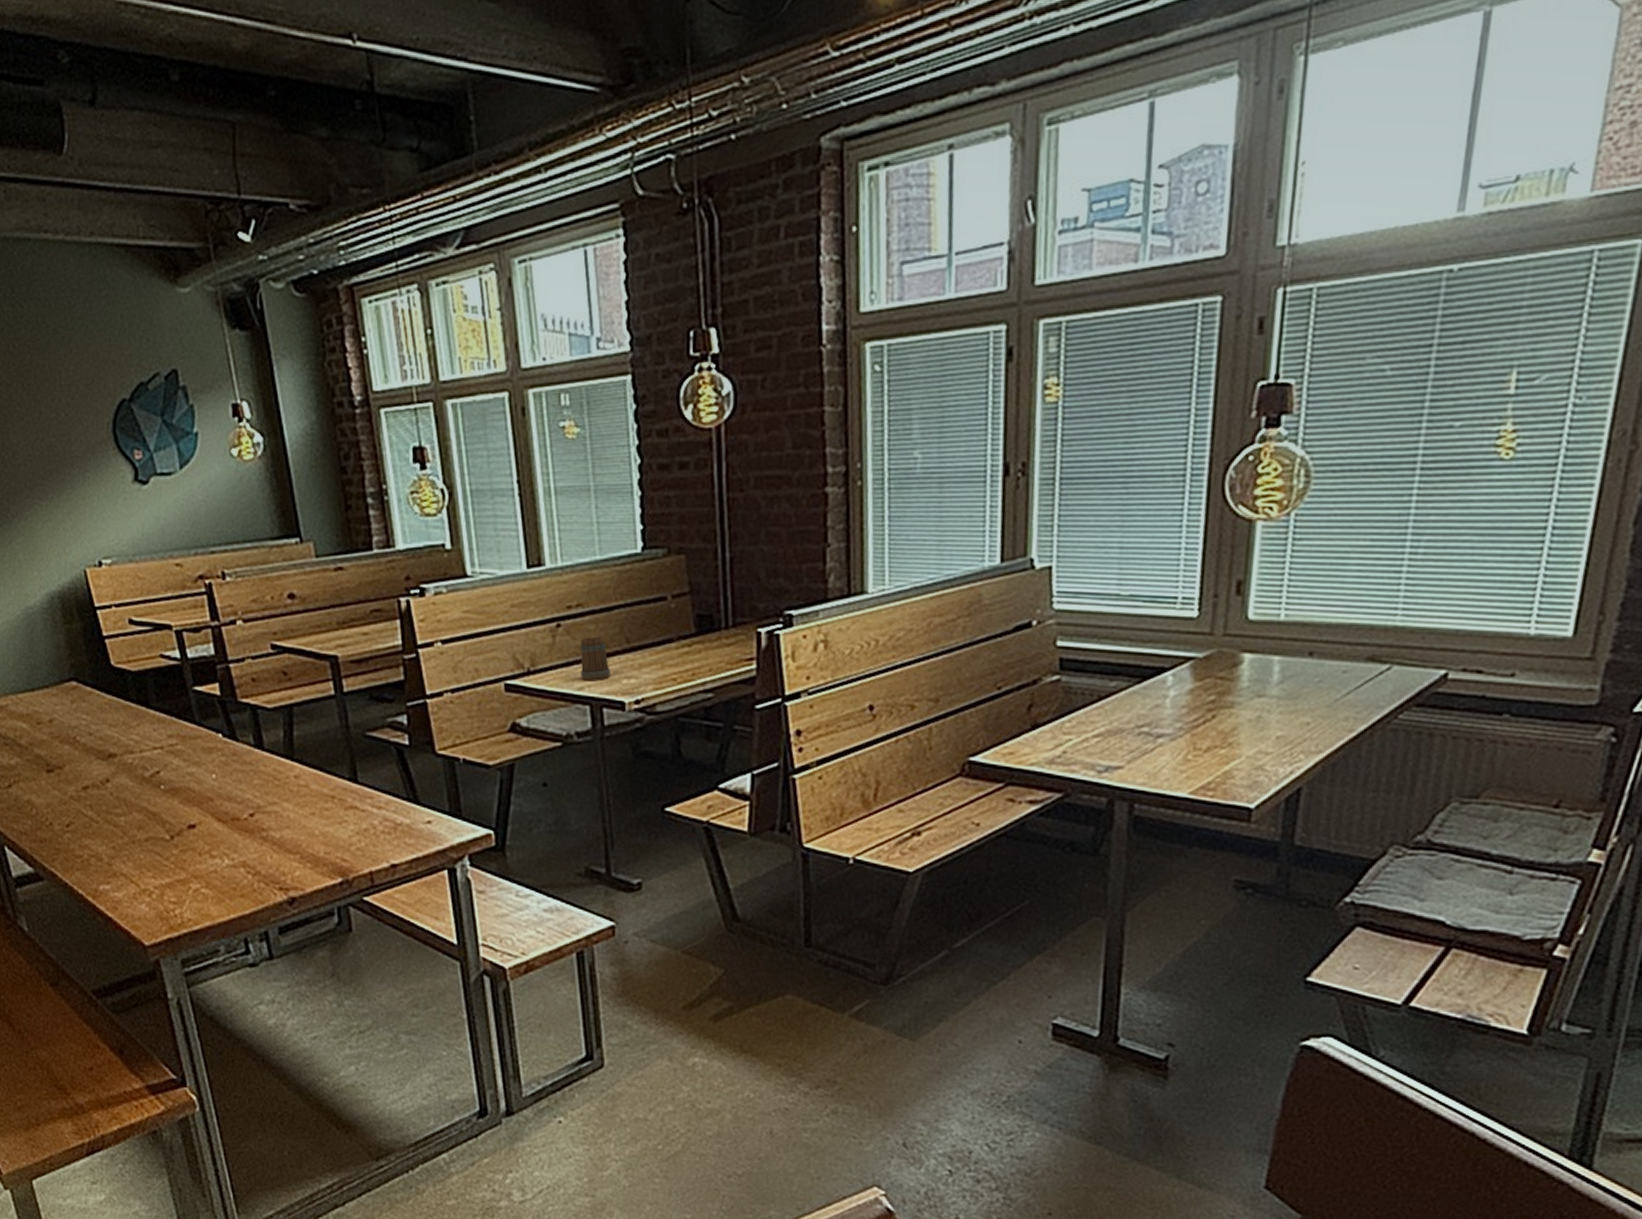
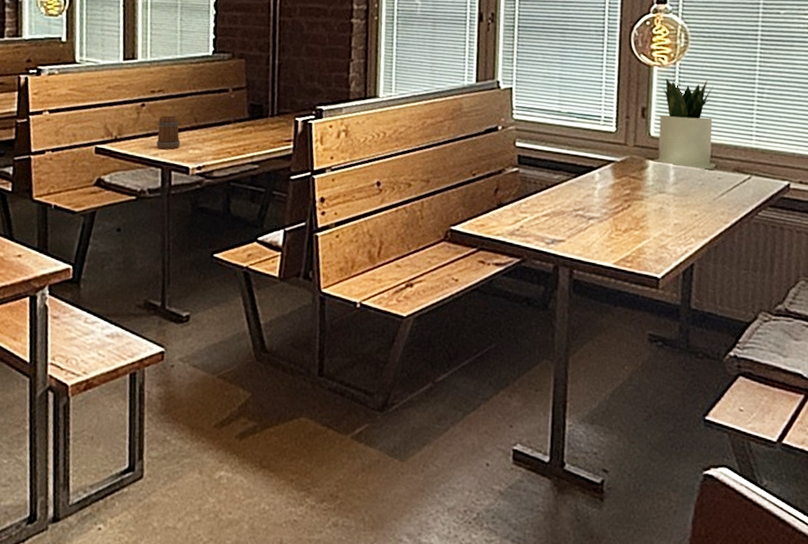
planter: none [1250,533,1344,663] -> present [653,78,717,171]

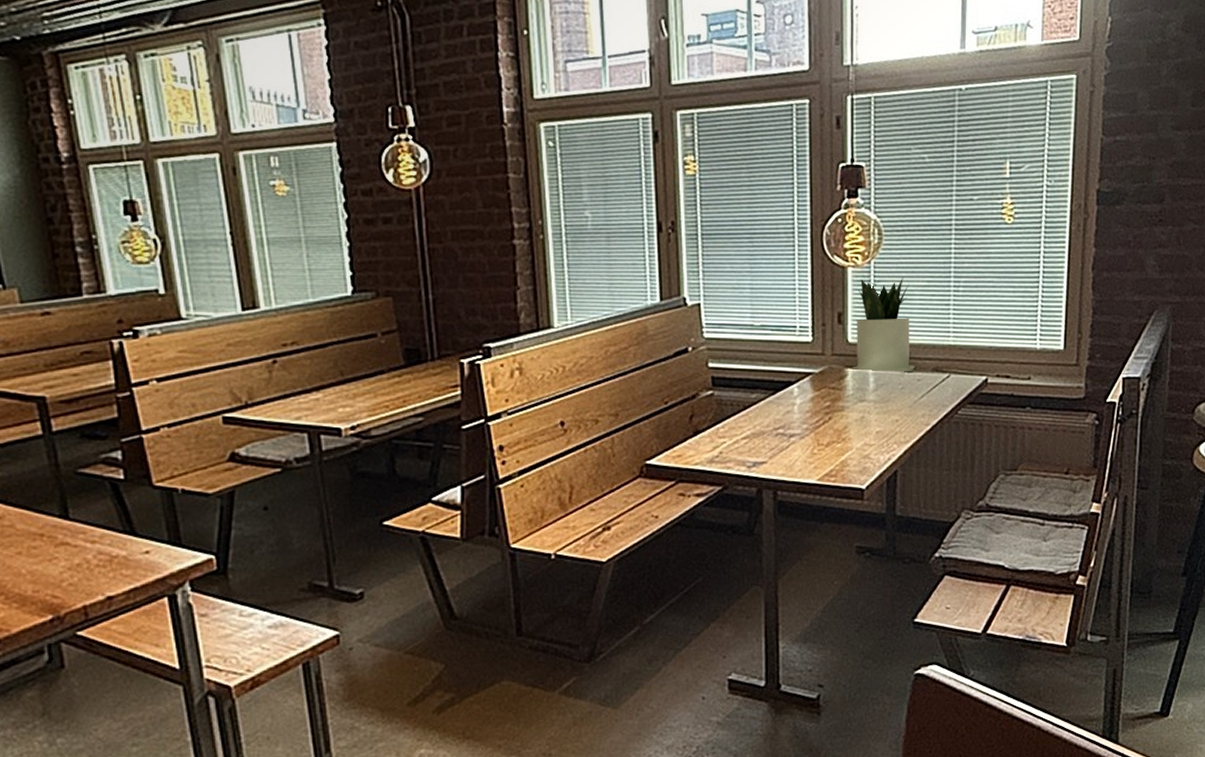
beer mug: present [156,115,180,150] -> none [296,370,326,411]

